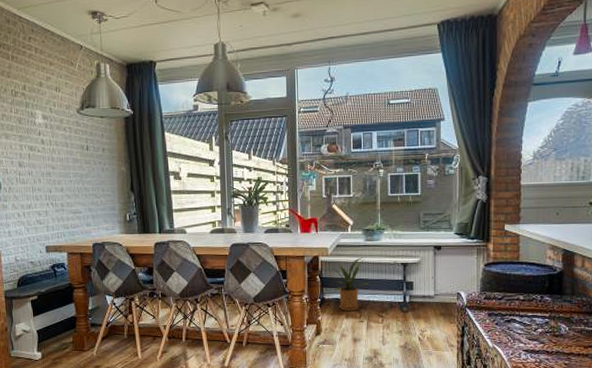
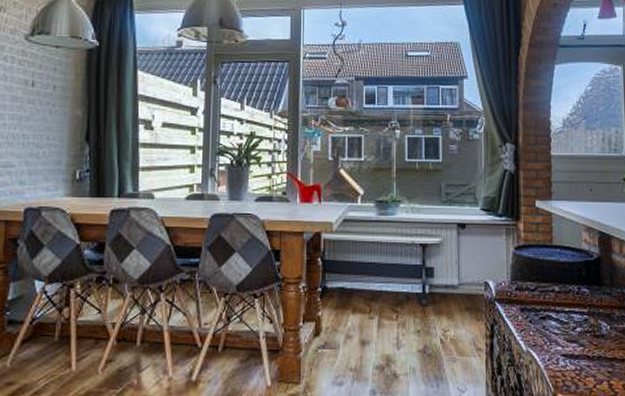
house plant: present [324,257,370,311] -> none [327,235,382,304]

